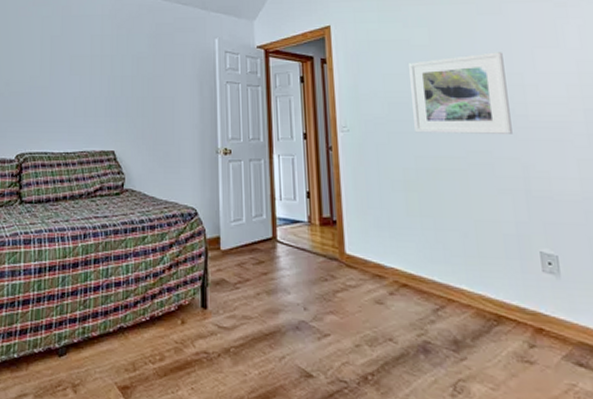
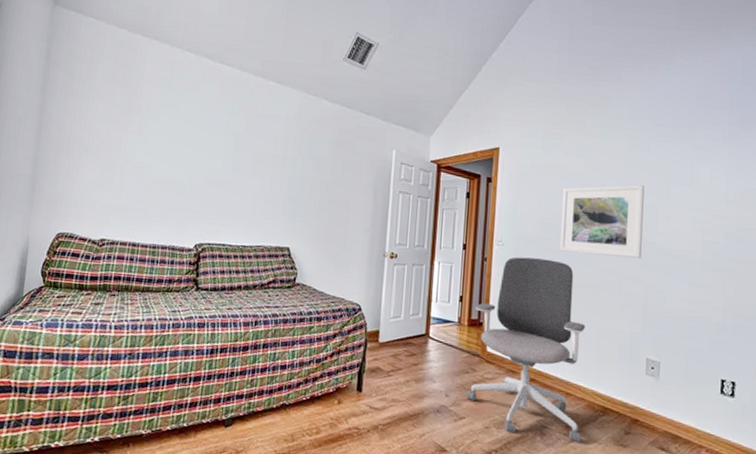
office chair: none [326,143,475,362] -> present [466,257,585,444]

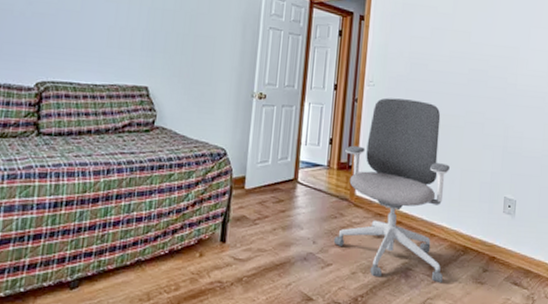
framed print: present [560,185,644,258] -> none [429,27,508,99]

